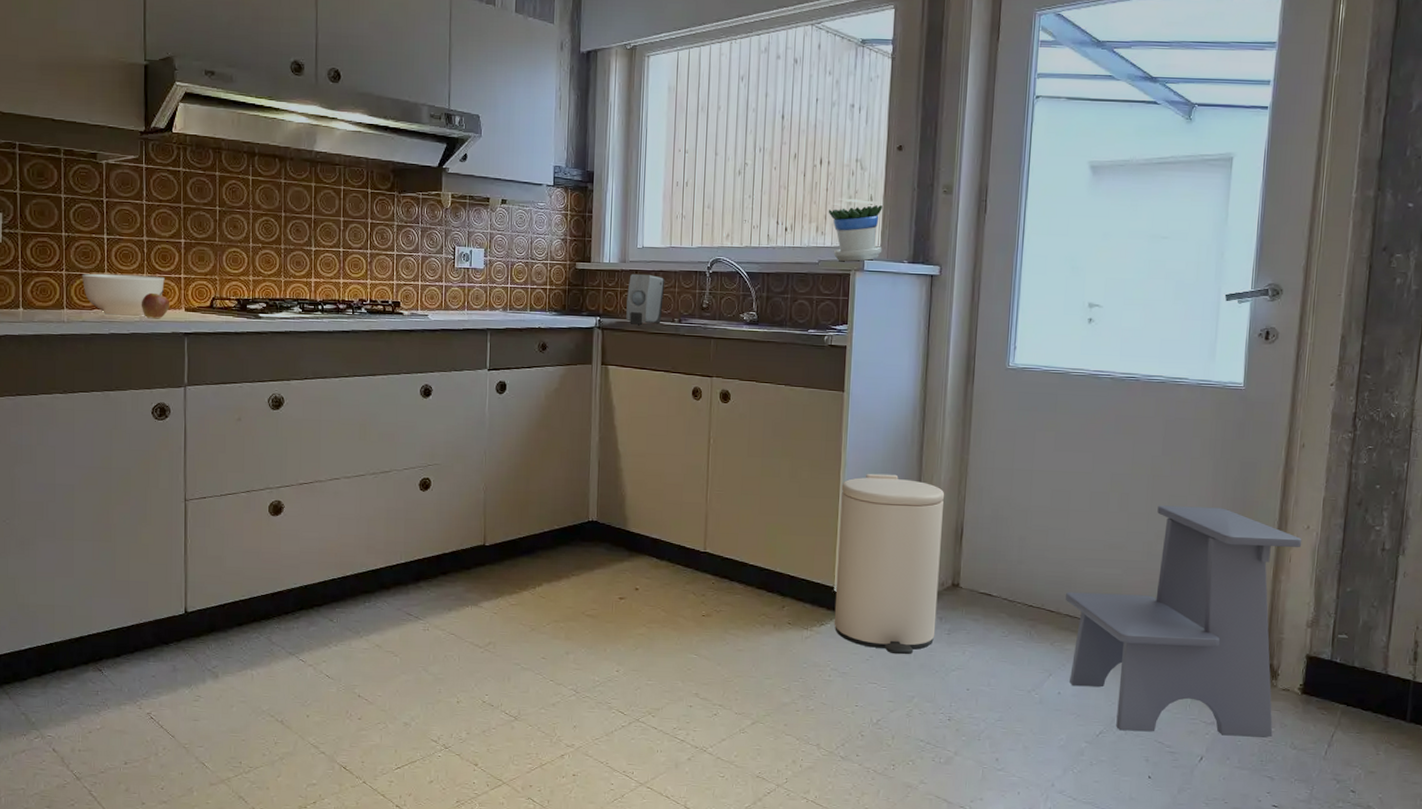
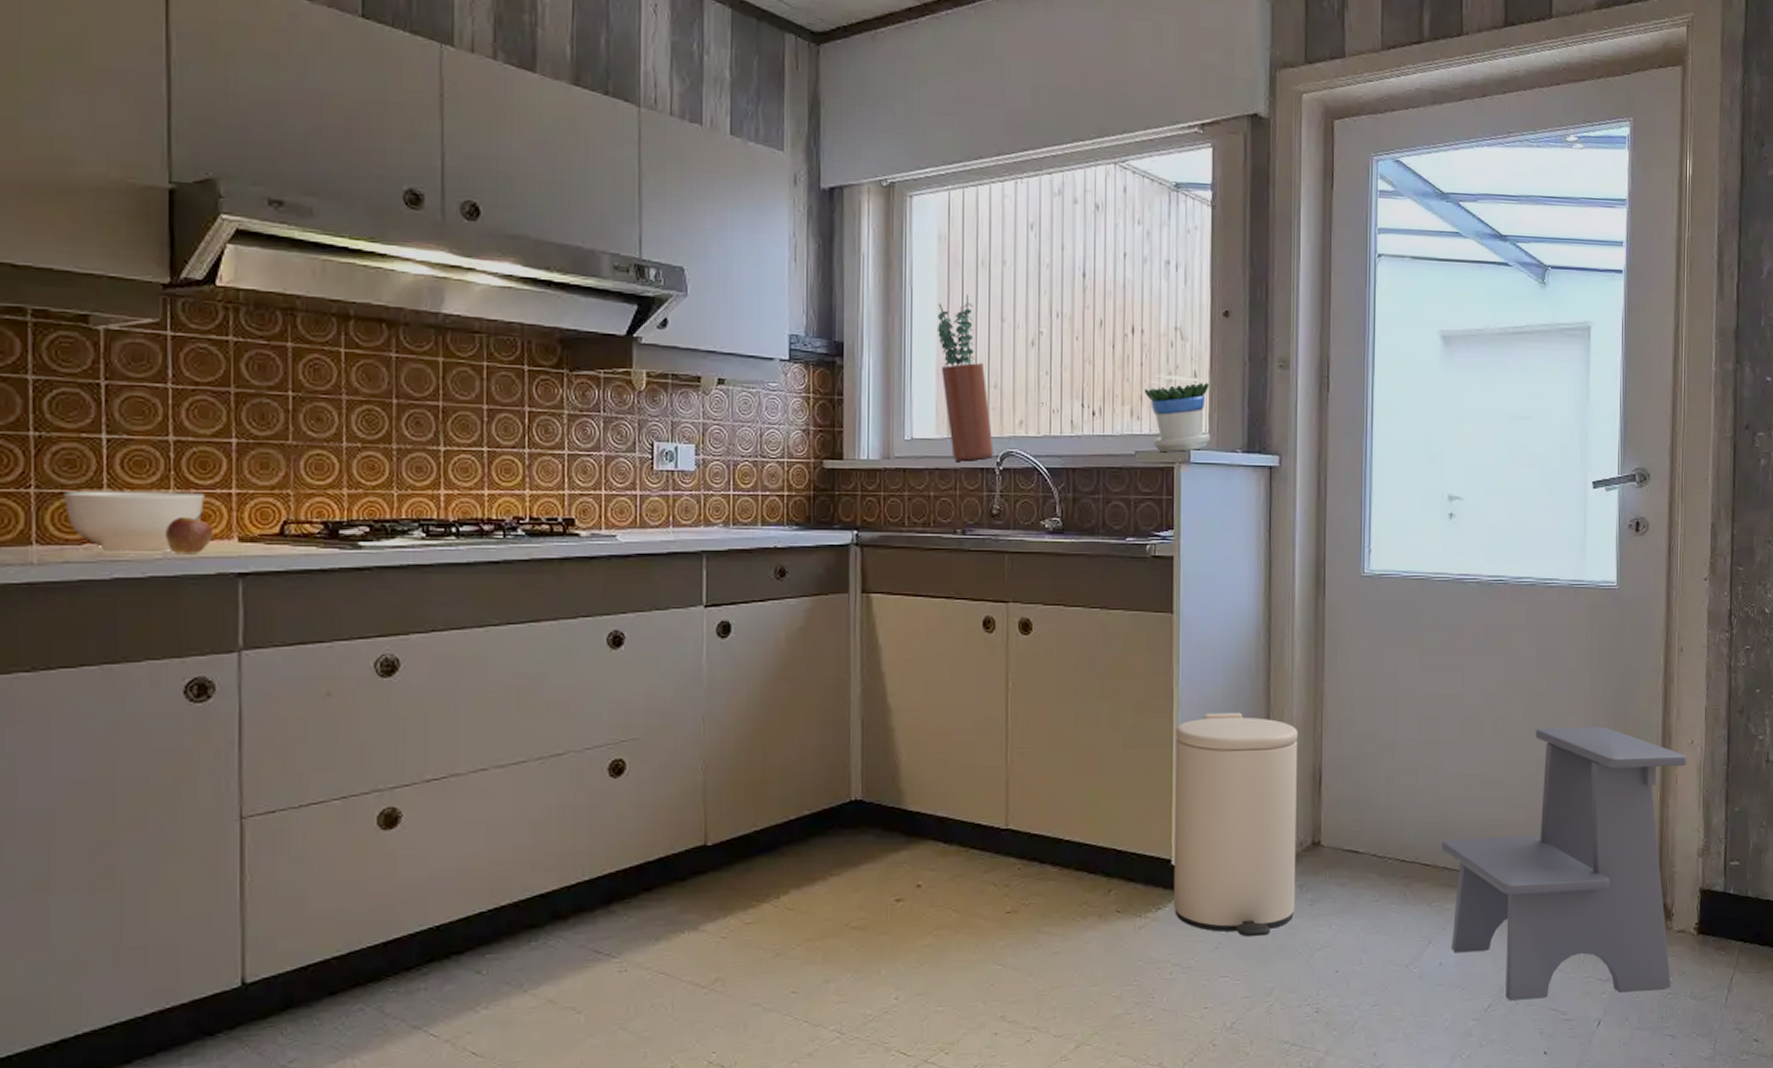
soap dispenser: present [626,273,665,325] -> none [893,472,943,539]
vase: none [665,133,706,266] -> present [938,294,994,461]

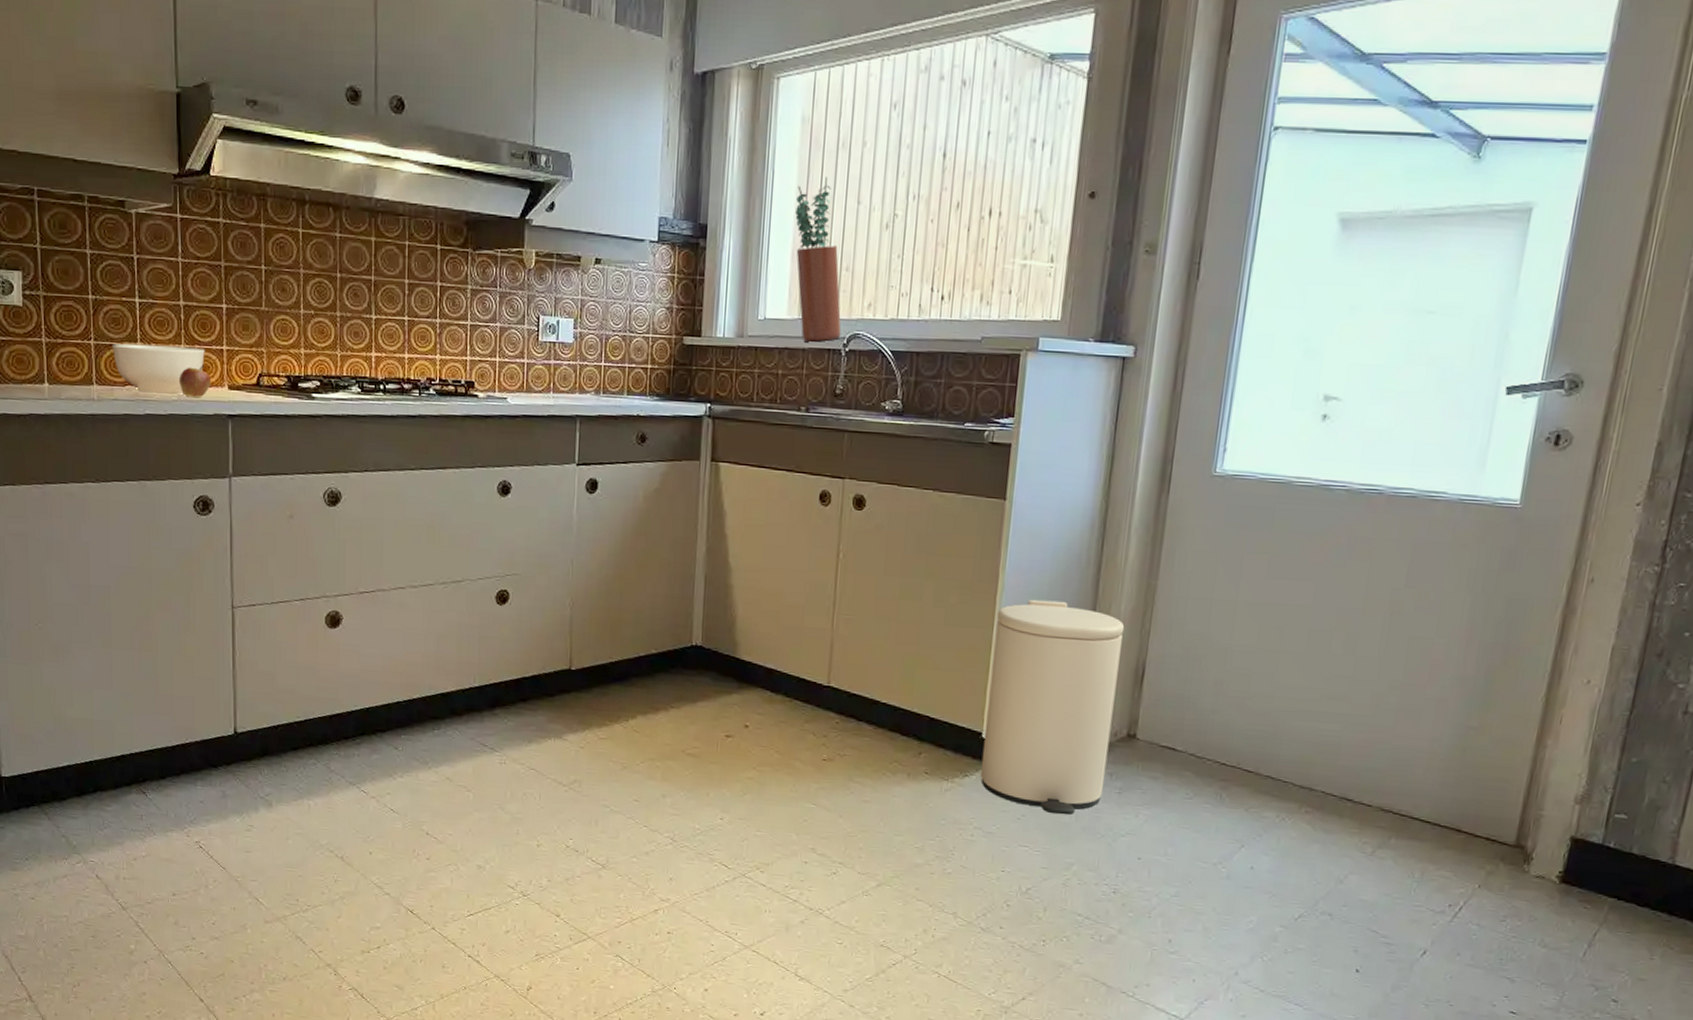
flowerpot: present [1144,383,1211,453] -> none [996,268,1066,340]
step stool: present [1442,726,1687,1001] -> none [1266,648,1579,933]

